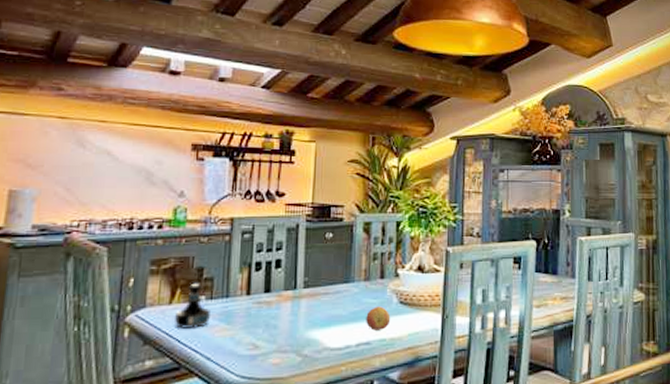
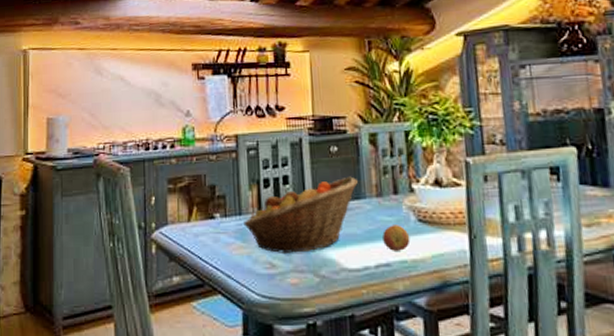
tequila bottle: present [175,284,210,329] -> none [194,202,226,246]
fruit basket: none [230,261,348,336] -> present [243,176,358,255]

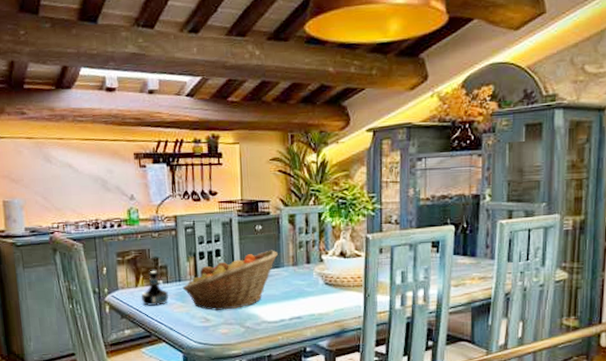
tequila bottle: none [194,202,226,246] -> present [141,271,168,306]
fruit: present [382,225,411,251] -> none [296,287,318,307]

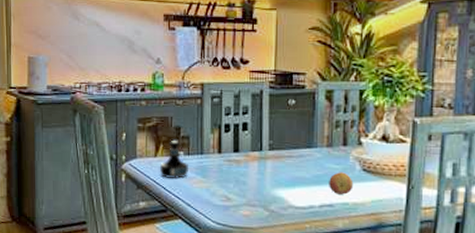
fruit basket: present [182,250,278,311] -> none [204,127,311,191]
fruit: none [296,287,318,307] -> present [329,172,354,195]

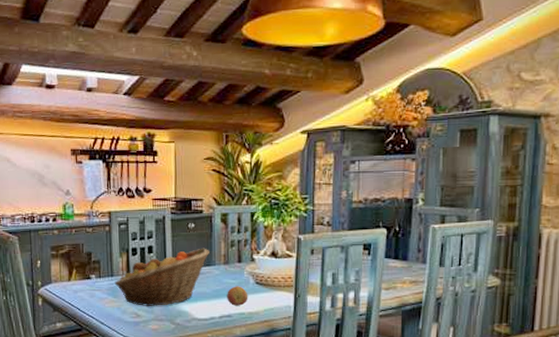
tequila bottle: present [160,141,188,179] -> none [74,265,100,300]
fruit basket: none [204,127,311,191] -> present [115,248,209,307]

